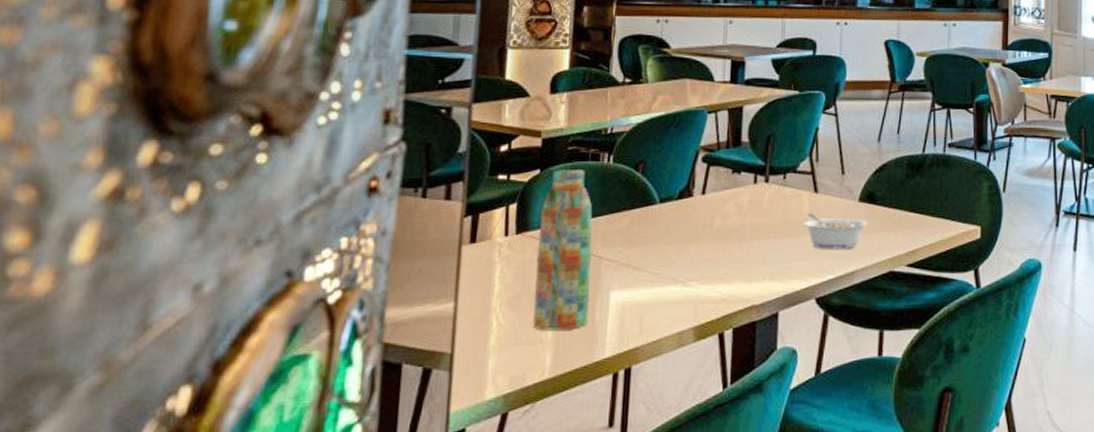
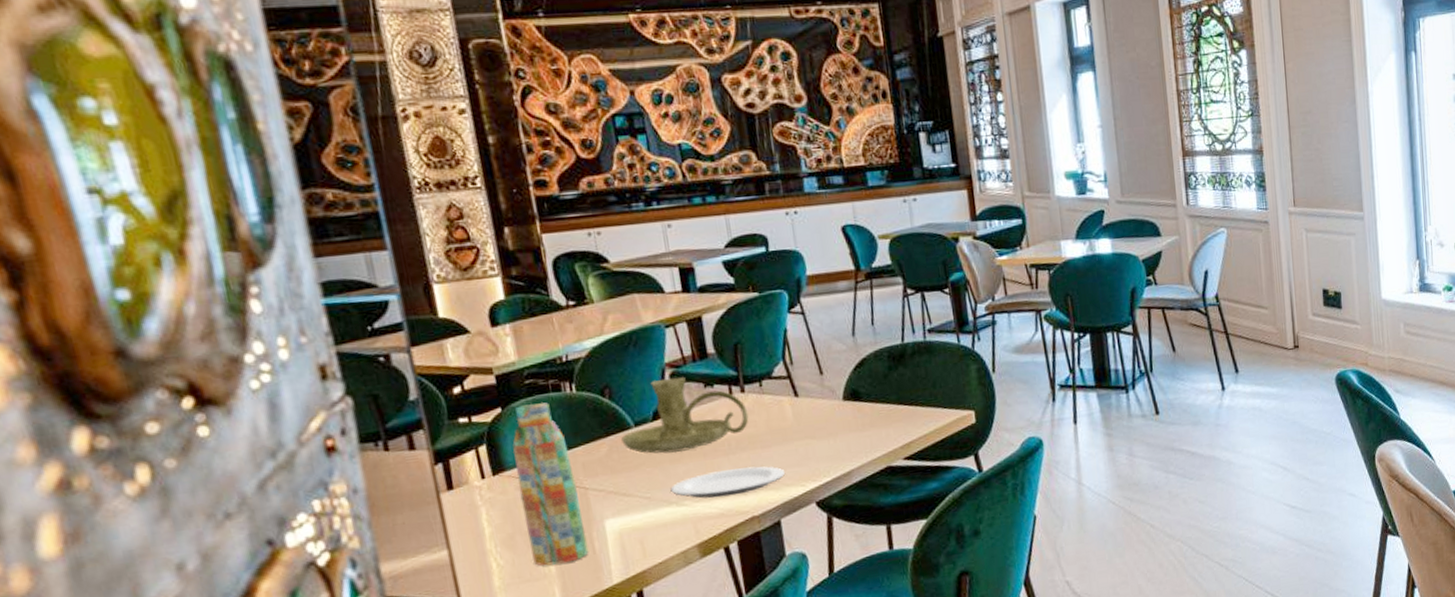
candle holder: none [644,160,768,234] -> present [621,377,749,454]
plate: none [680,256,791,282] -> present [670,466,785,499]
legume: present [803,213,869,249] -> none [789,418,857,453]

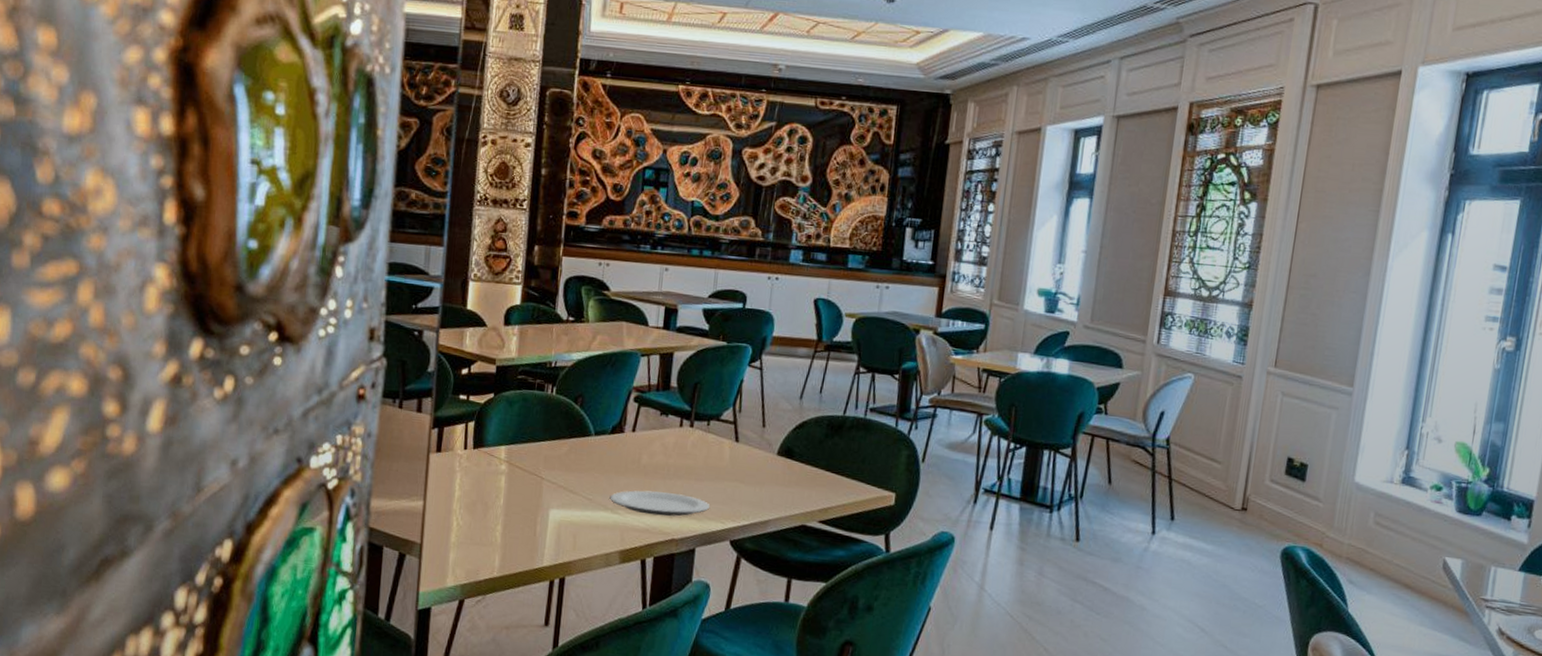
water bottle: present [512,402,589,566] -> none [485,395,537,538]
candle holder: present [621,377,749,454] -> none [581,399,692,467]

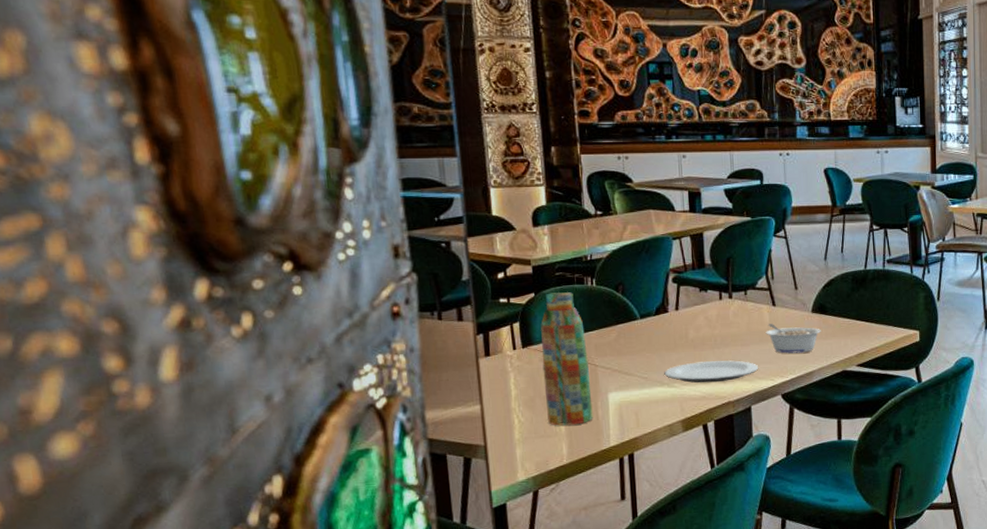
water bottle: none [485,395,537,538] -> present [540,292,593,426]
legume: none [723,461,785,499] -> present [765,324,822,354]

